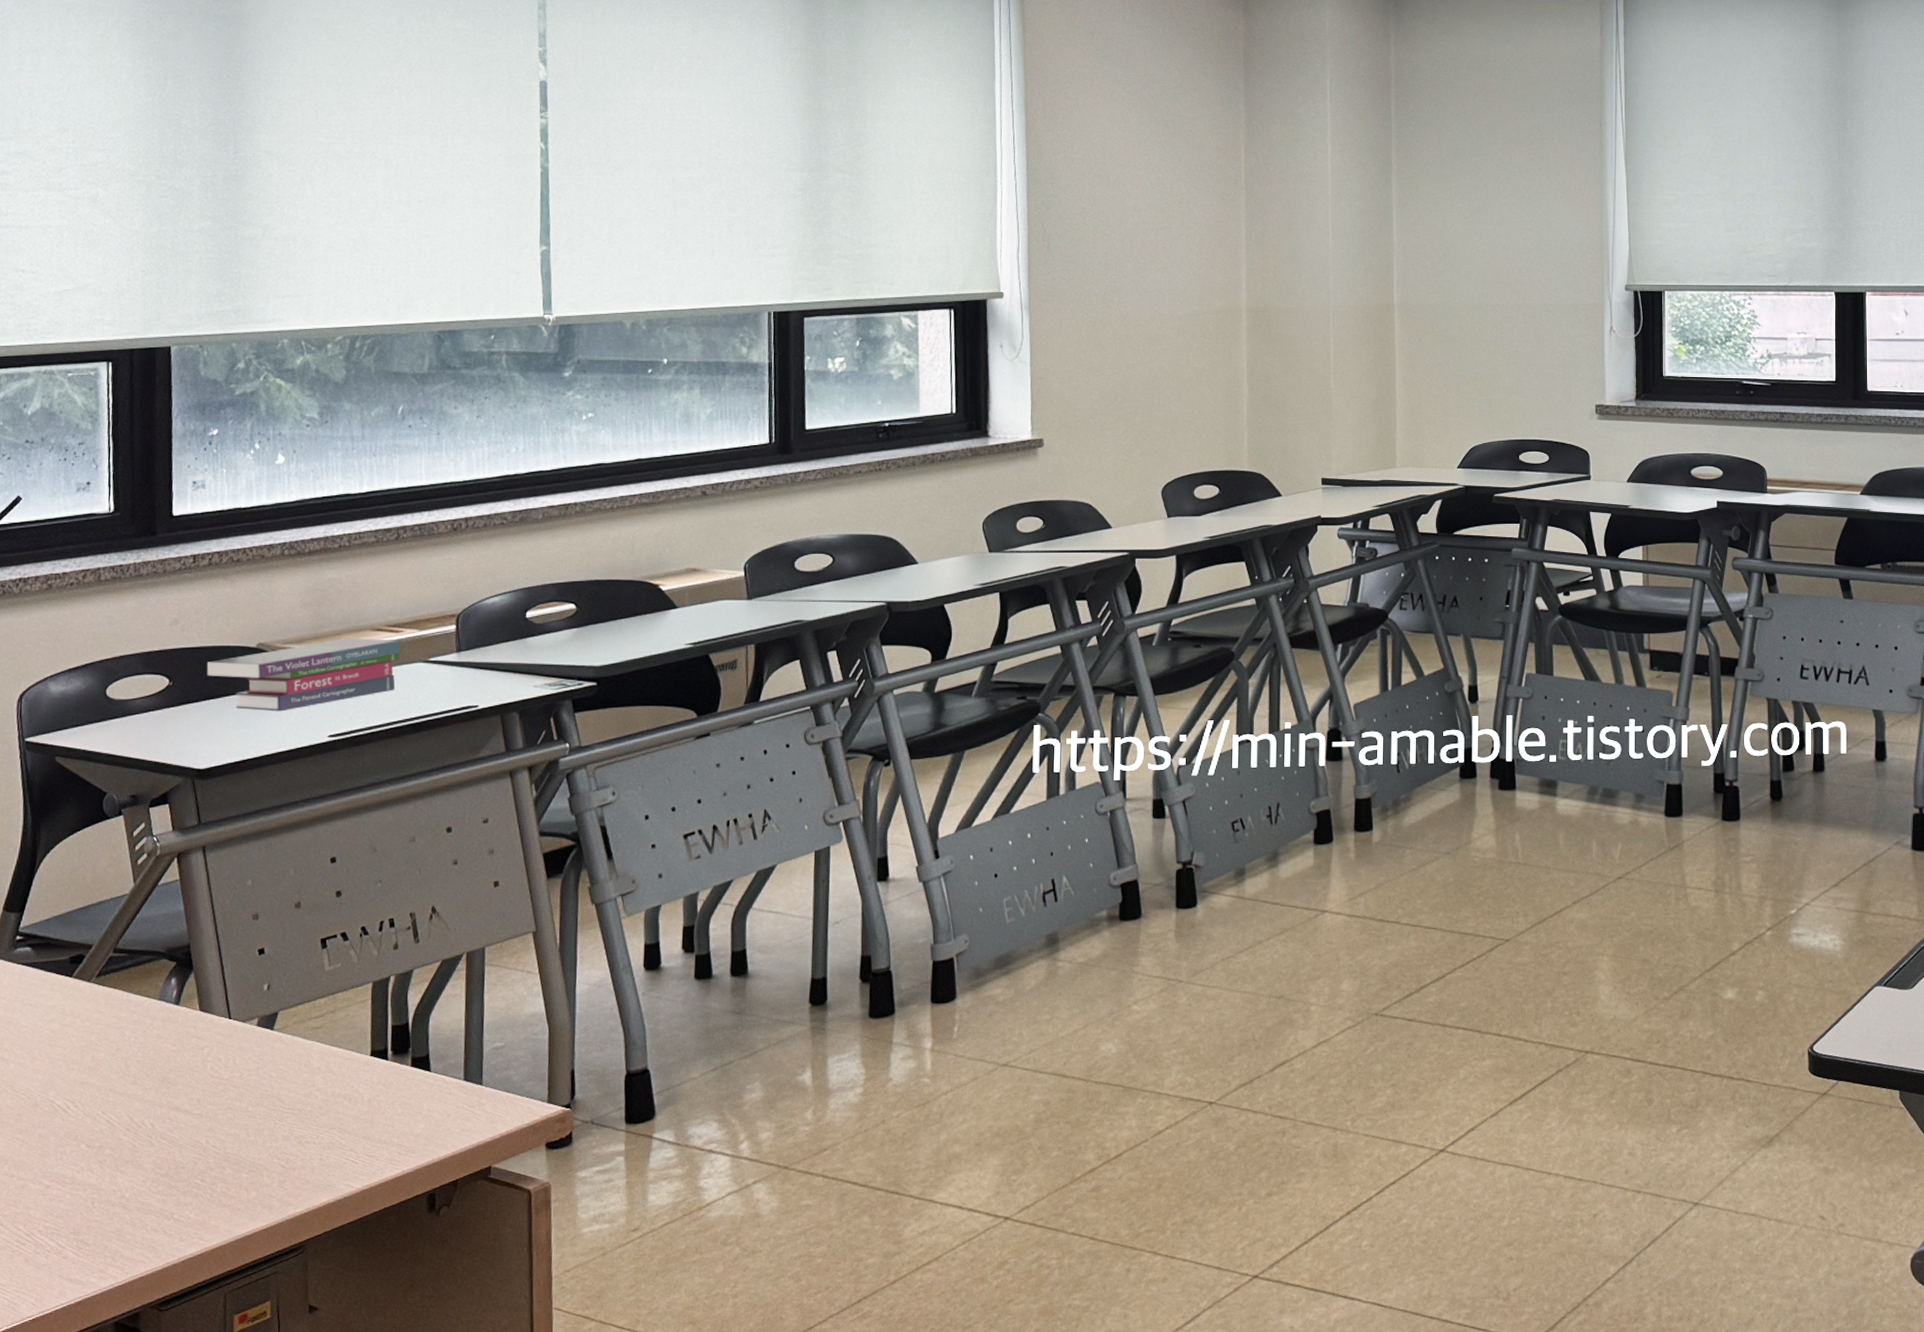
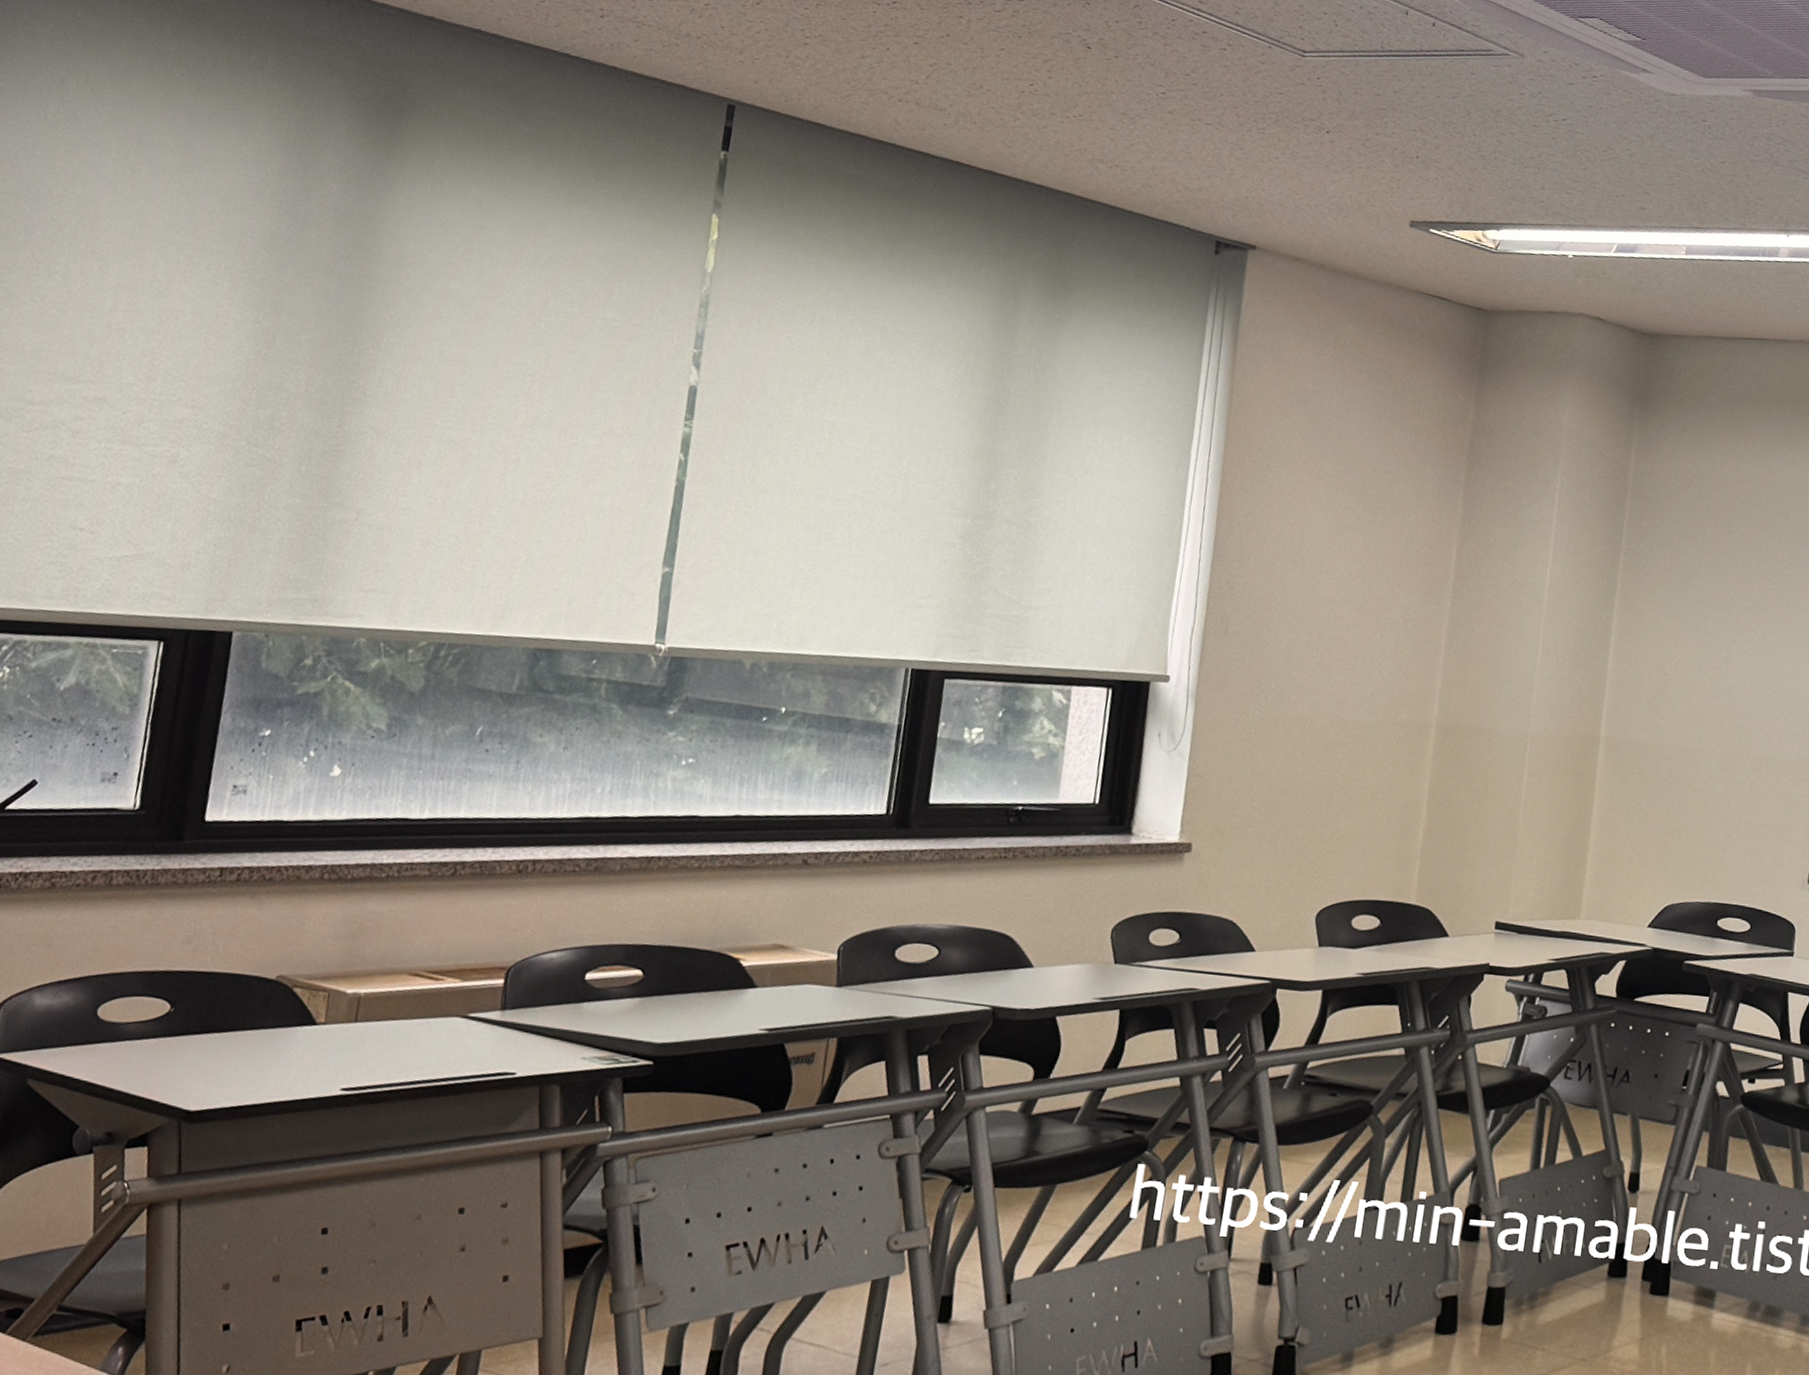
books: present [207,638,401,712] -> none [214,980,440,1056]

